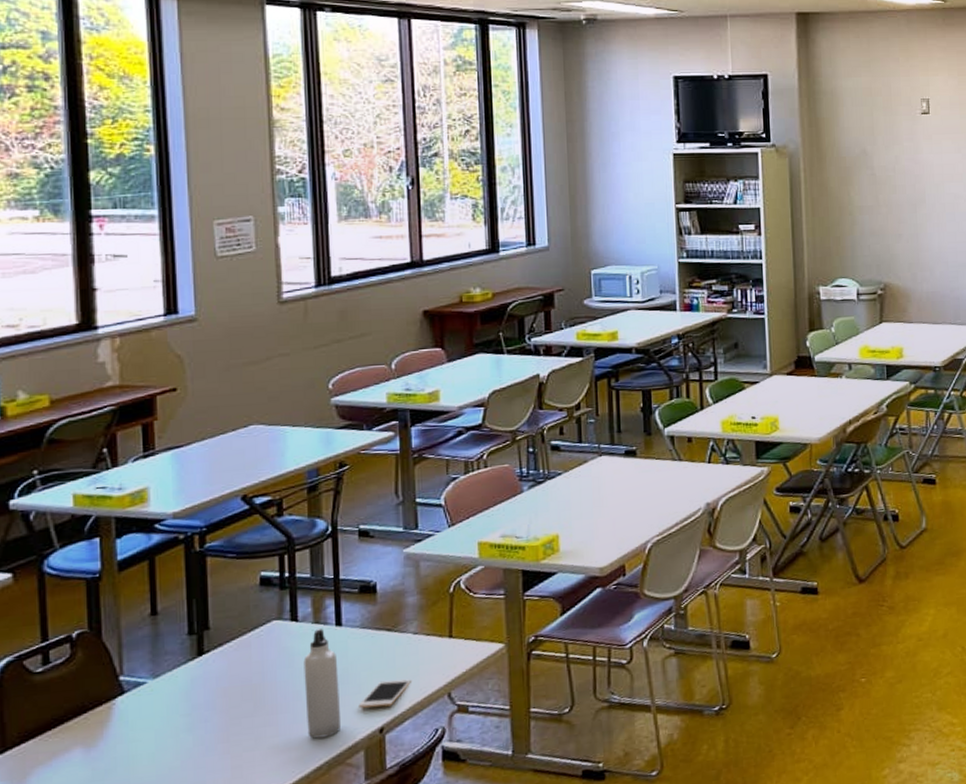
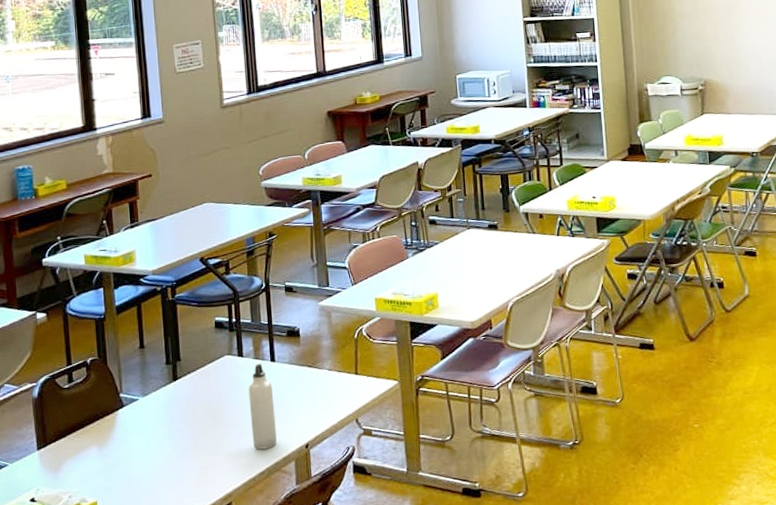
cell phone: present [359,679,411,708] -> none [290,406,328,428]

